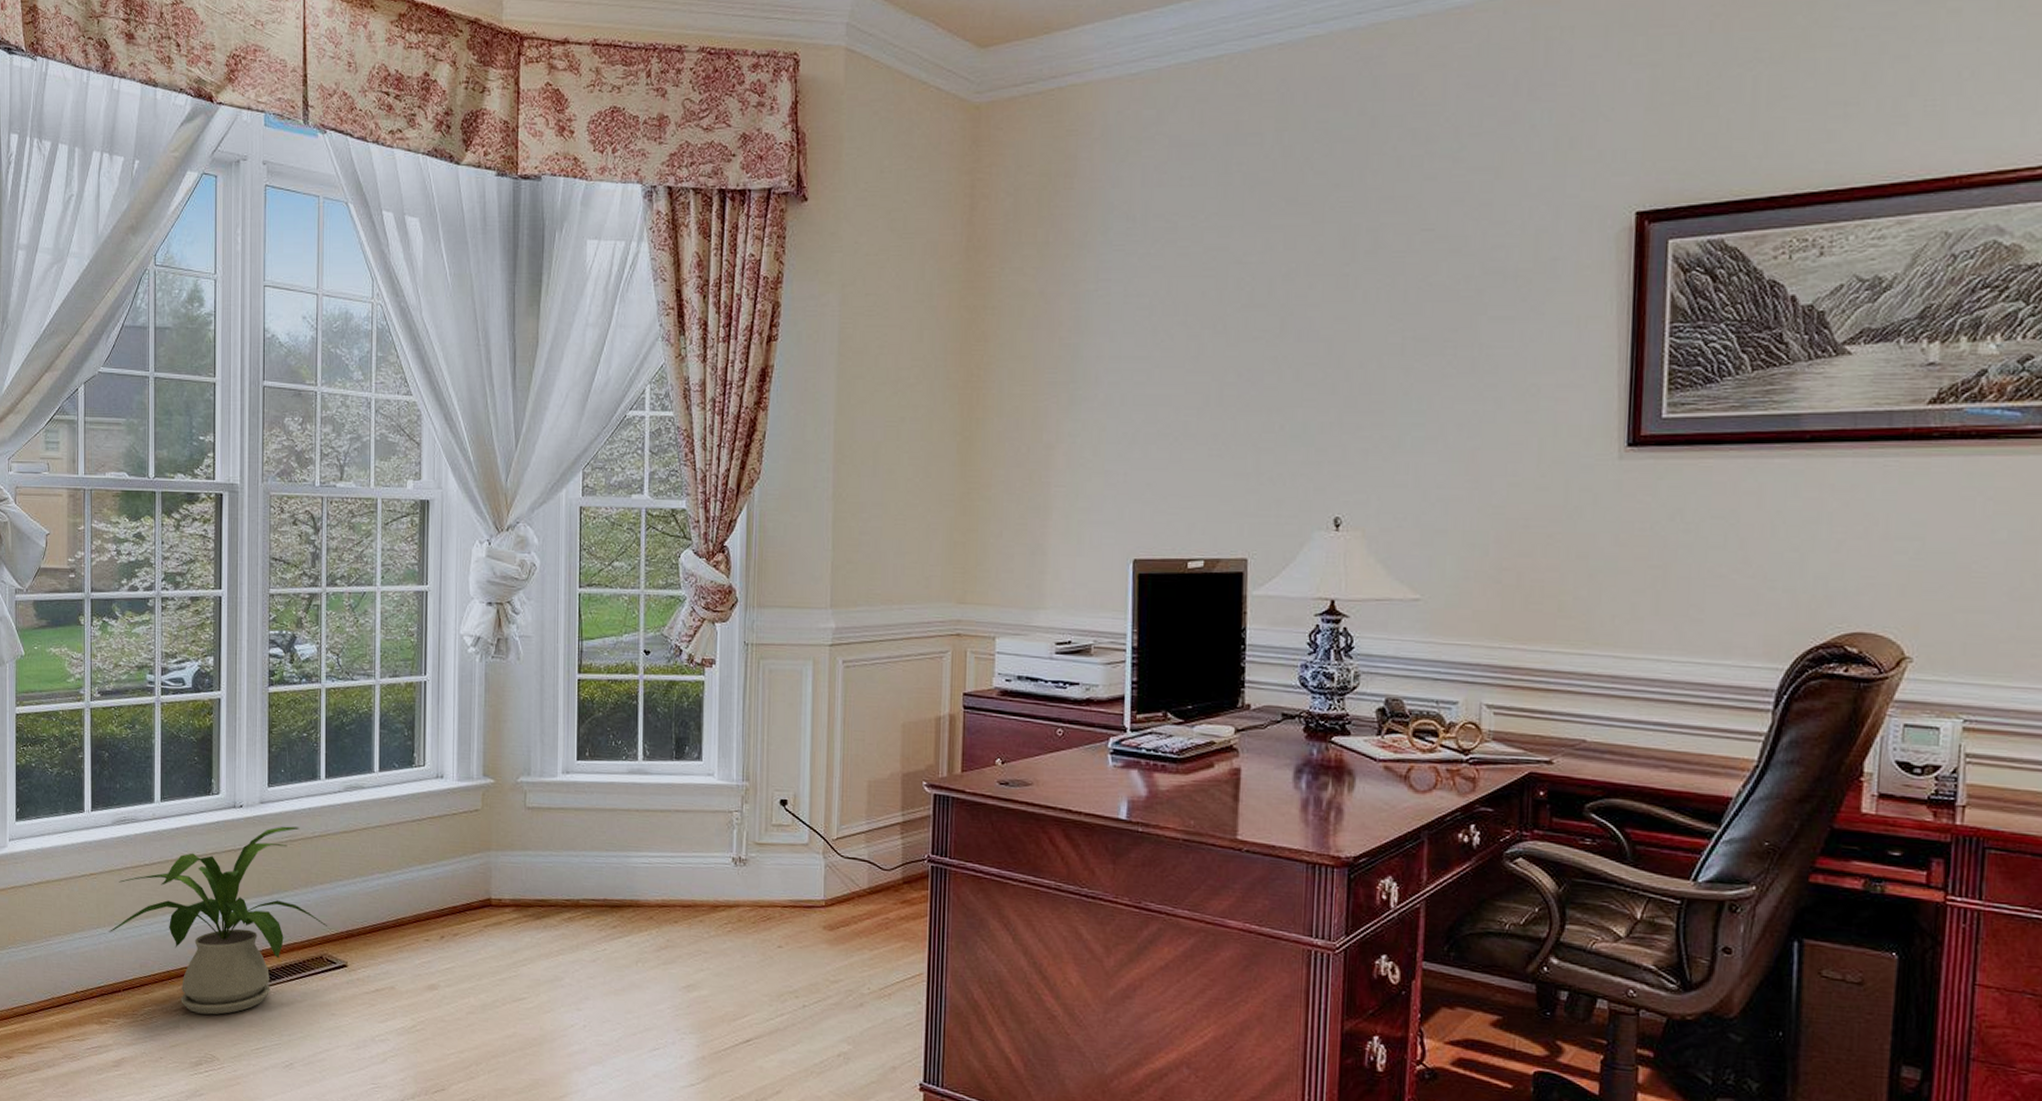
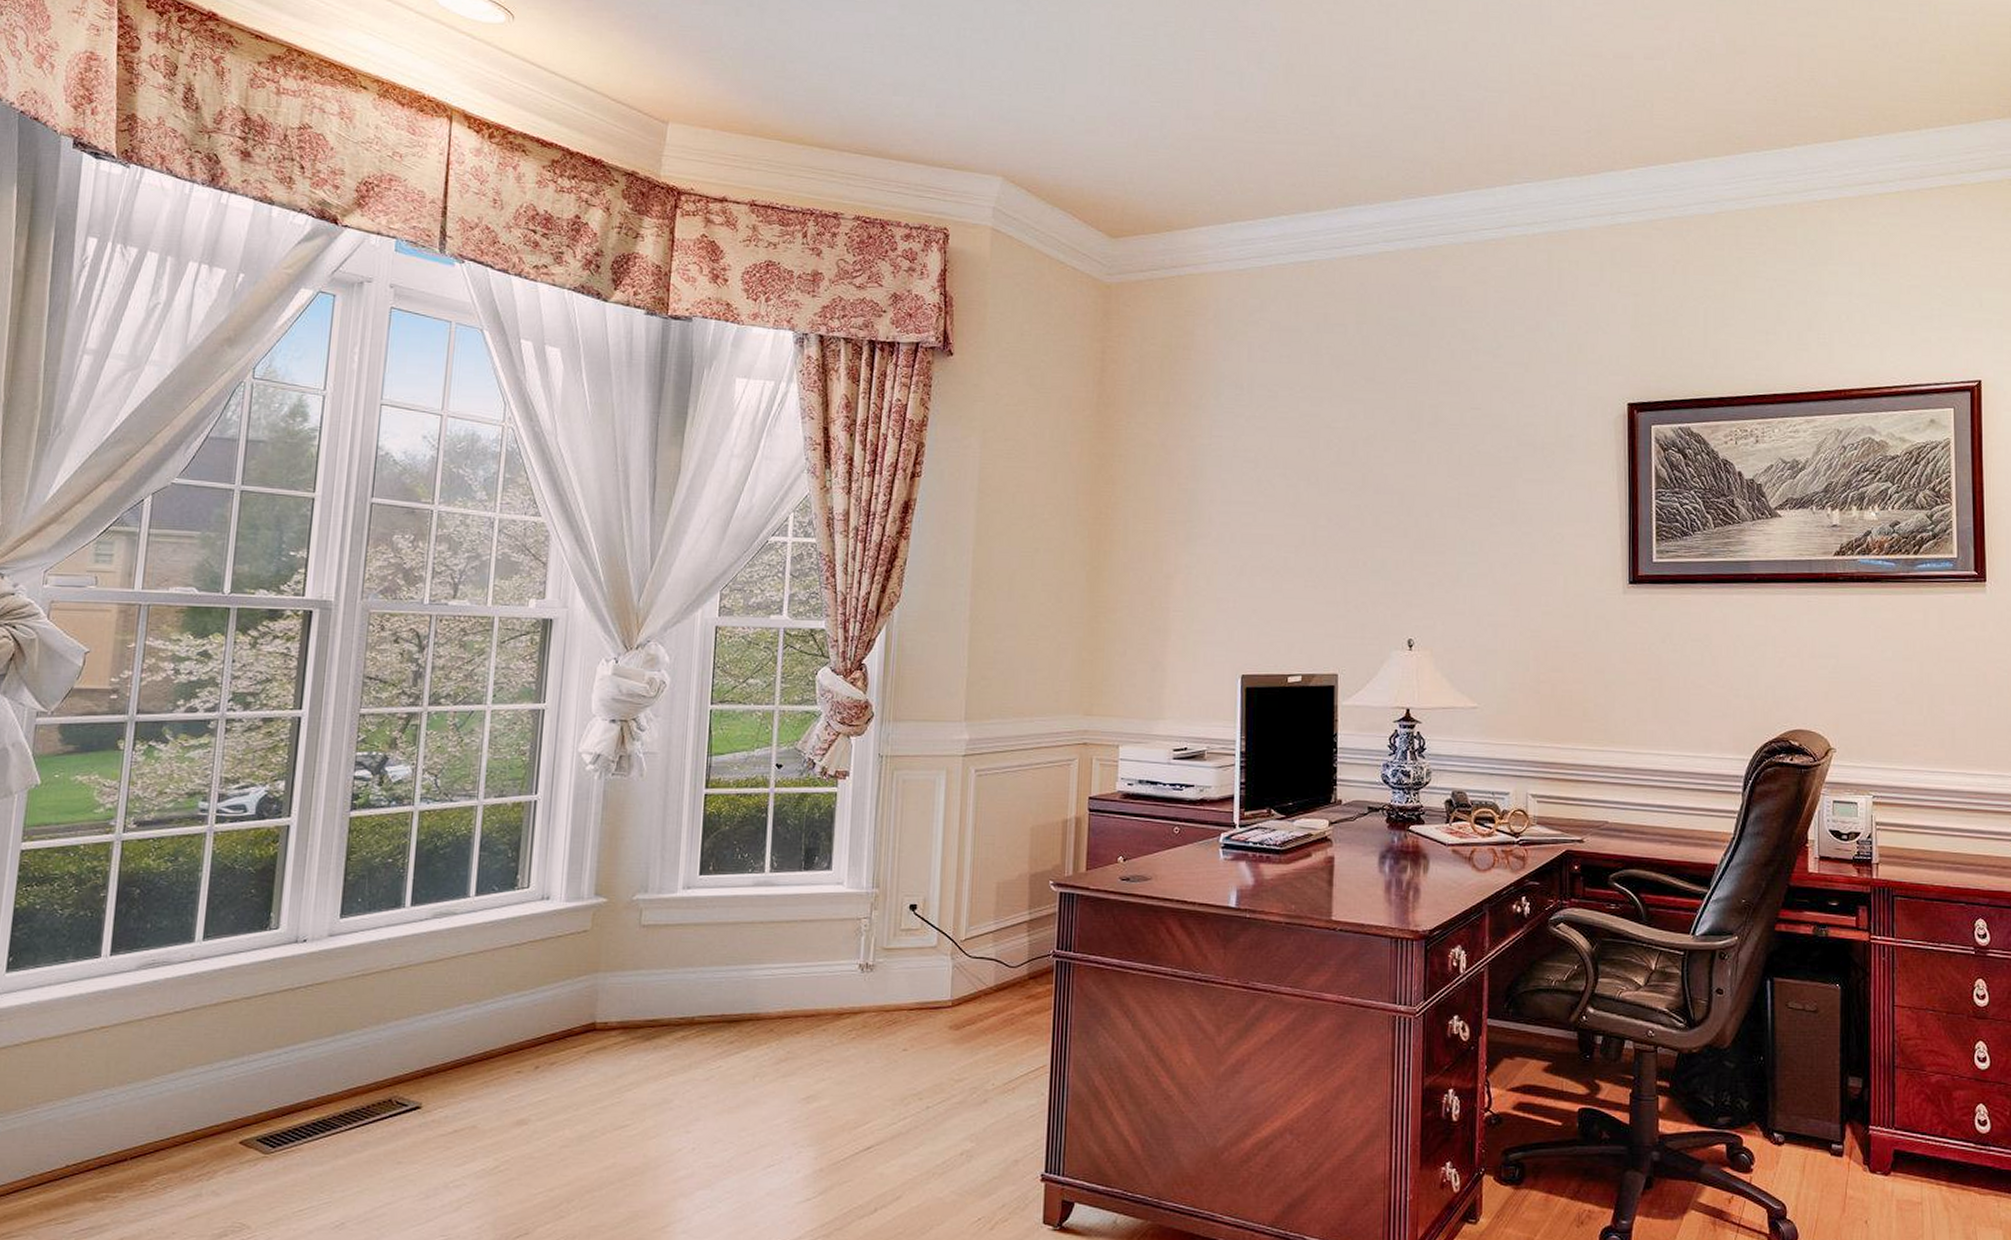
house plant: present [109,826,327,1015] -> none [119,959,400,1177]

